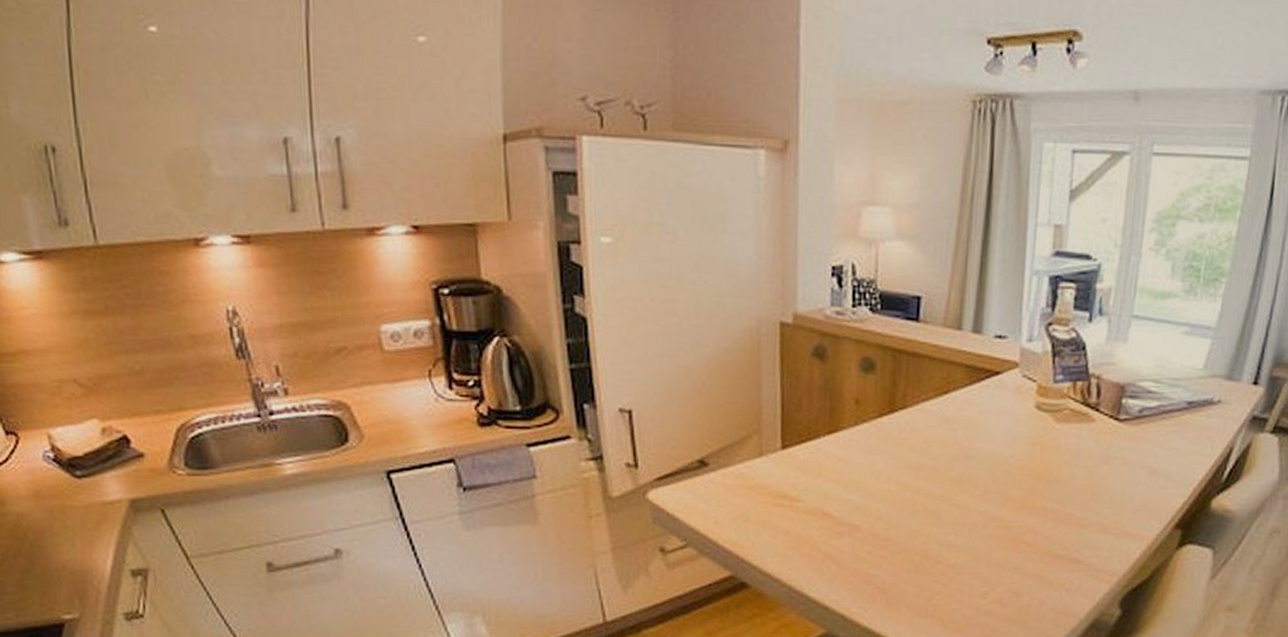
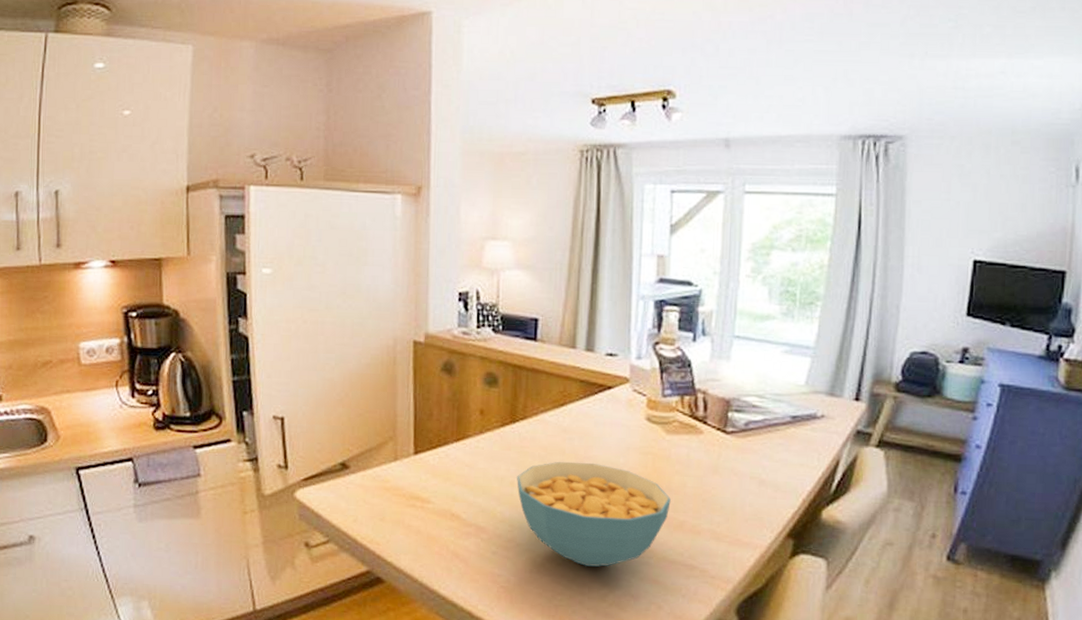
cereal bowl: none [894,454,1058,564] -> present [517,461,671,567]

